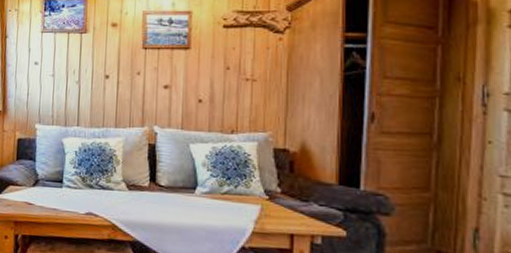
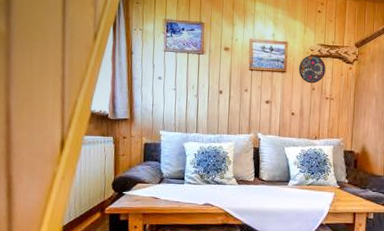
decorative plate: none [207,25,244,61] -> present [299,55,326,84]

